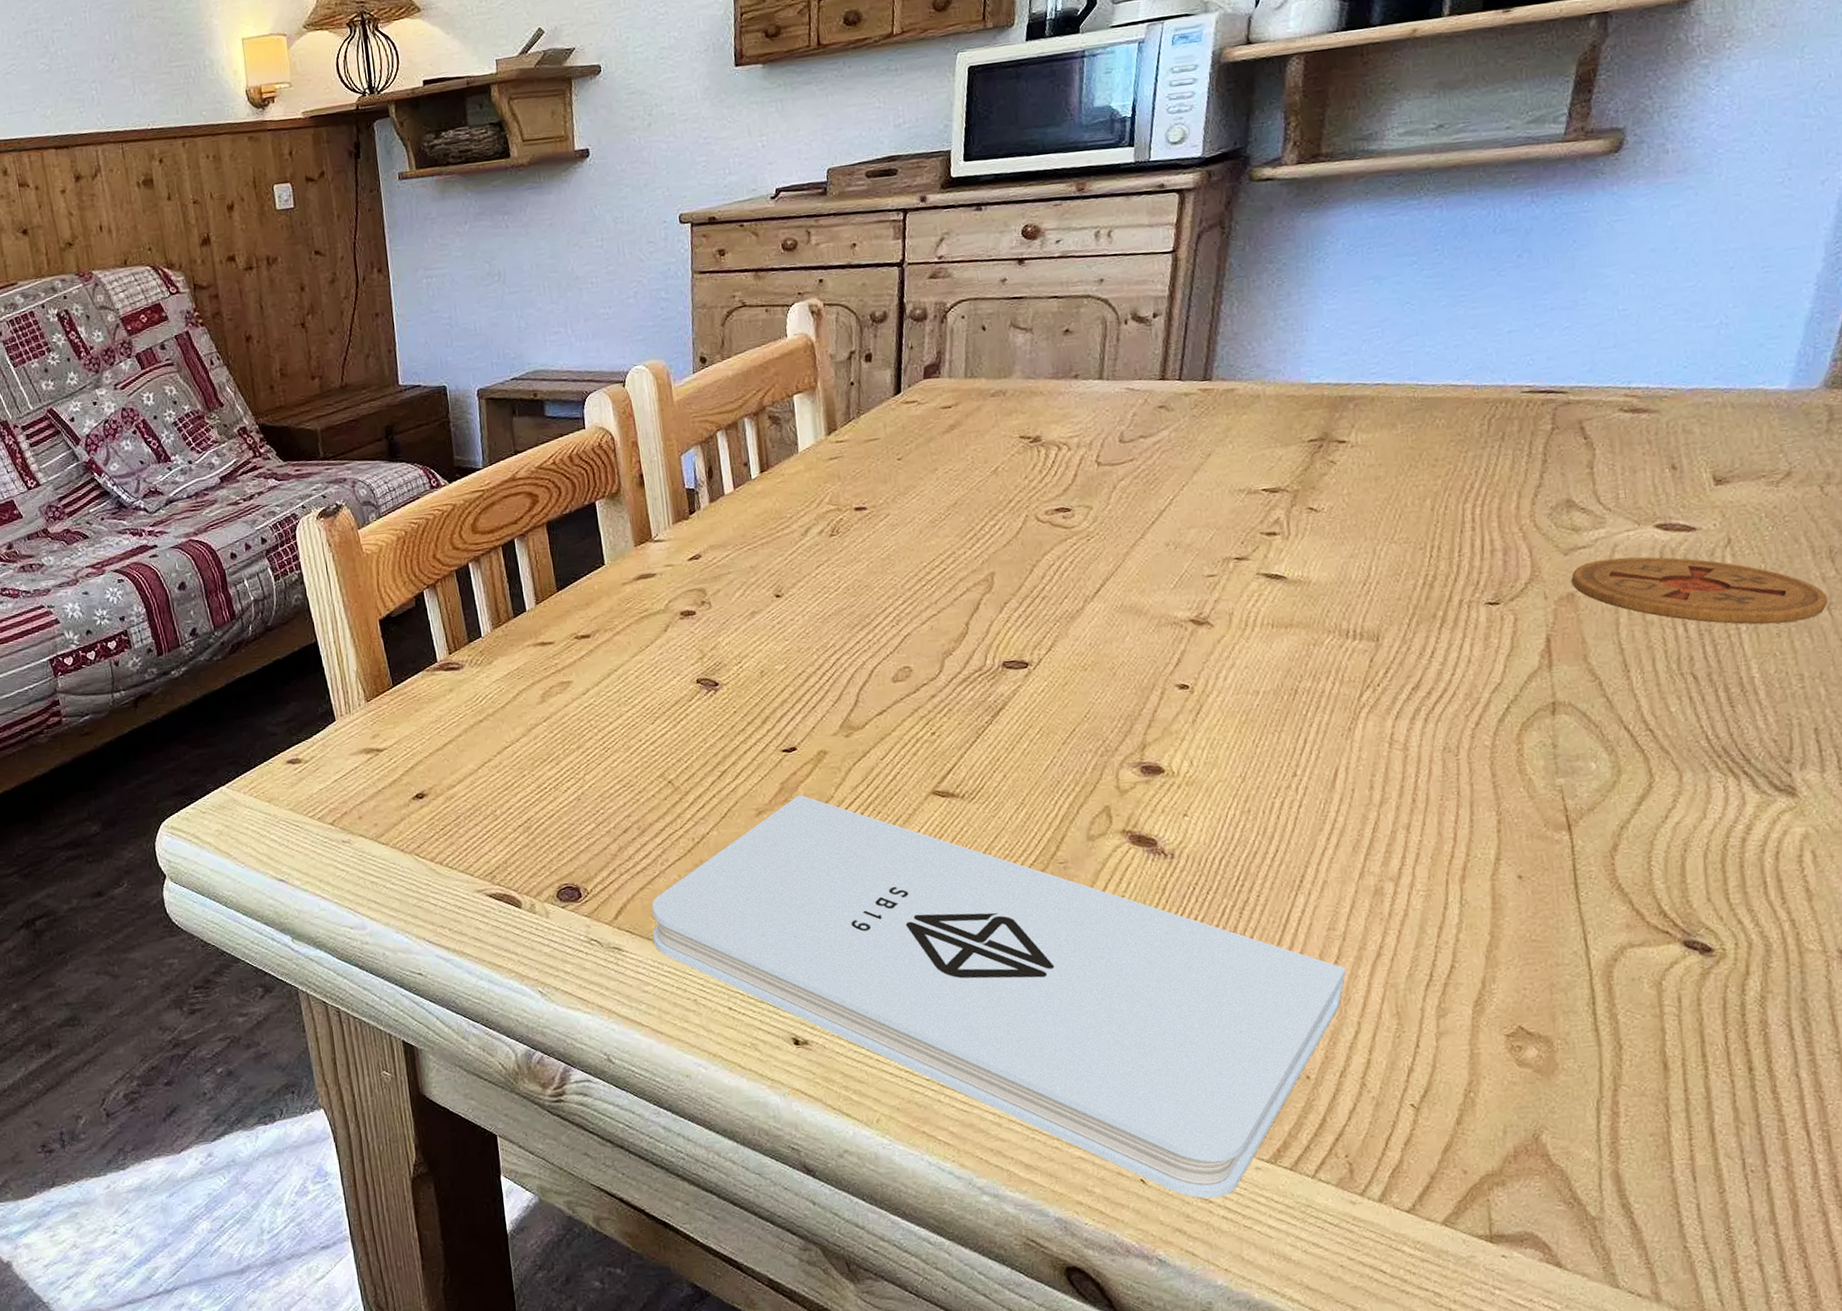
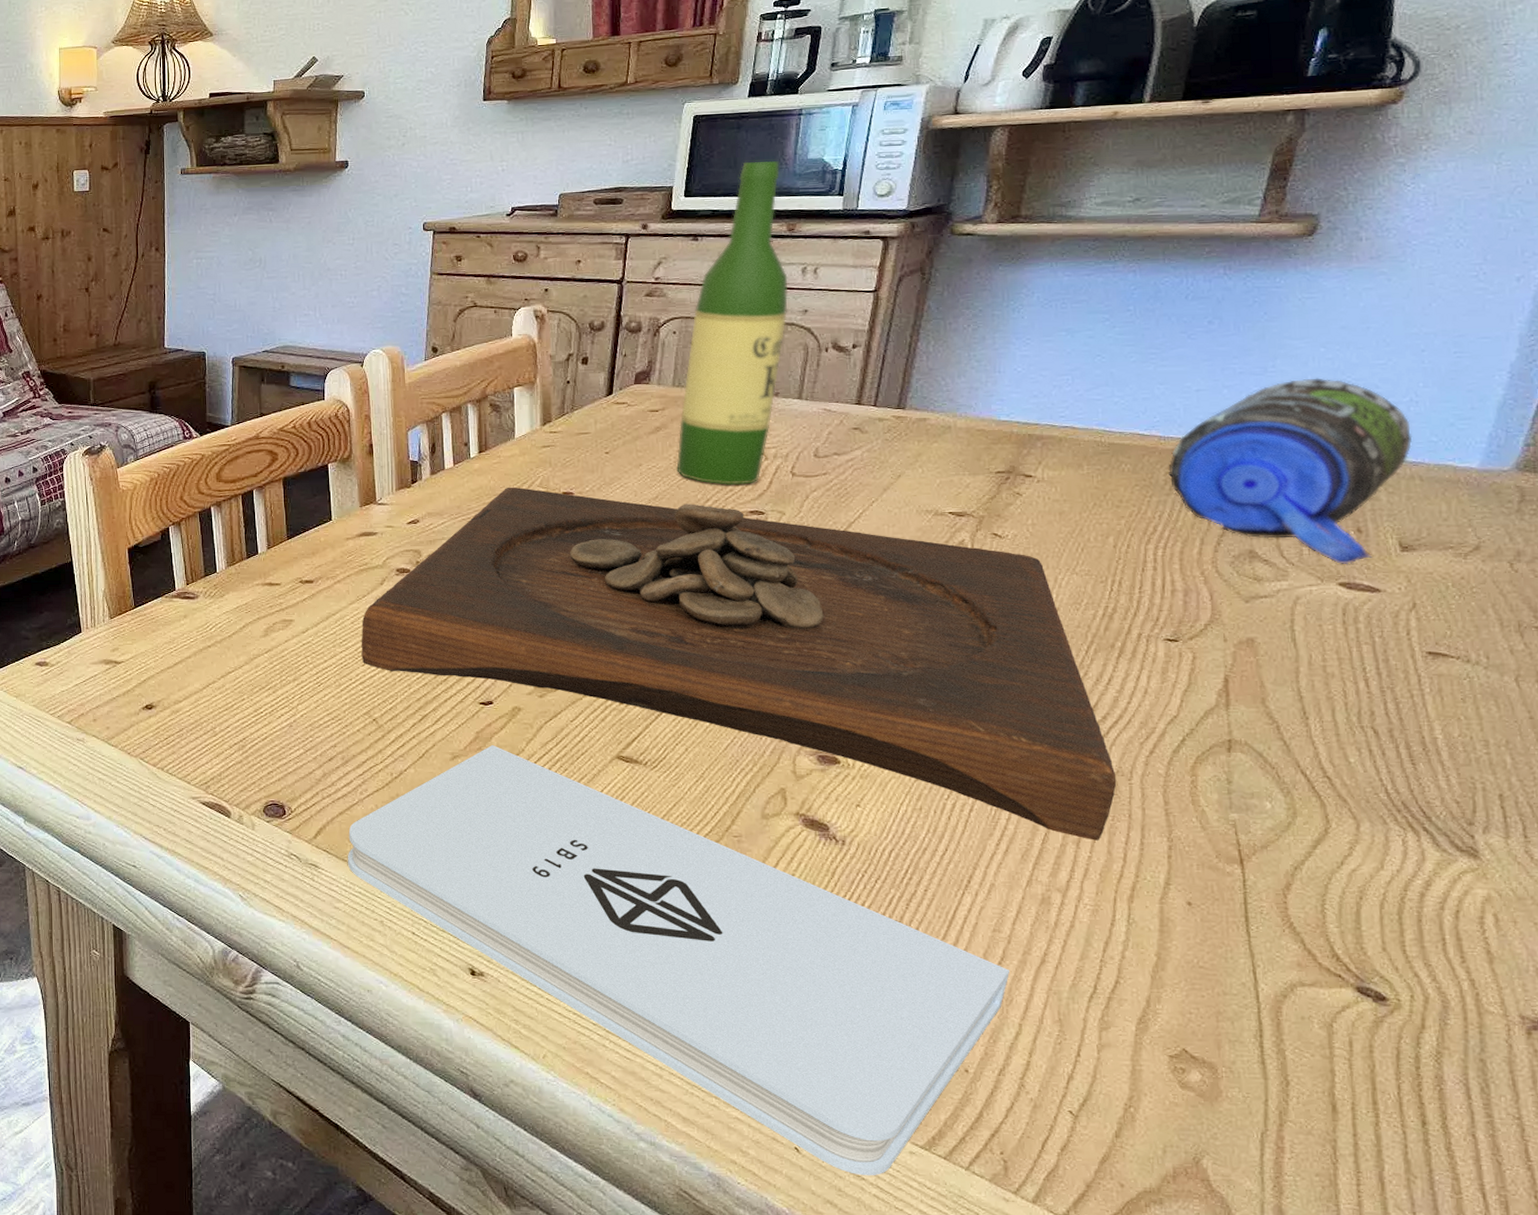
wooden tray: none [647,506,1444,823] -> present [361,487,1117,841]
wine bottle: none [974,112,1083,483] -> present [676,161,789,485]
water bottle: none [1482,307,1724,505] -> present [1167,378,1413,565]
coaster: present [1571,556,1828,625] -> none [1251,610,1516,689]

